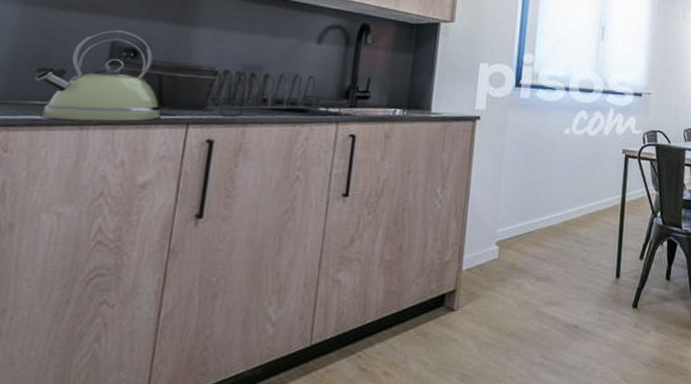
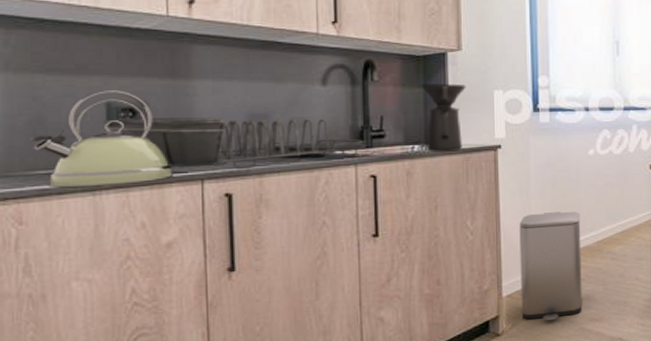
coffee maker: none [409,51,454,119] -> present [421,84,466,152]
pedal bin: none [479,187,549,299] -> present [519,211,582,320]

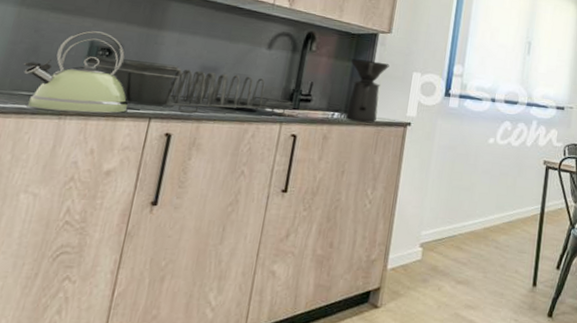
pedal bin: present [519,211,582,320] -> none [402,191,472,300]

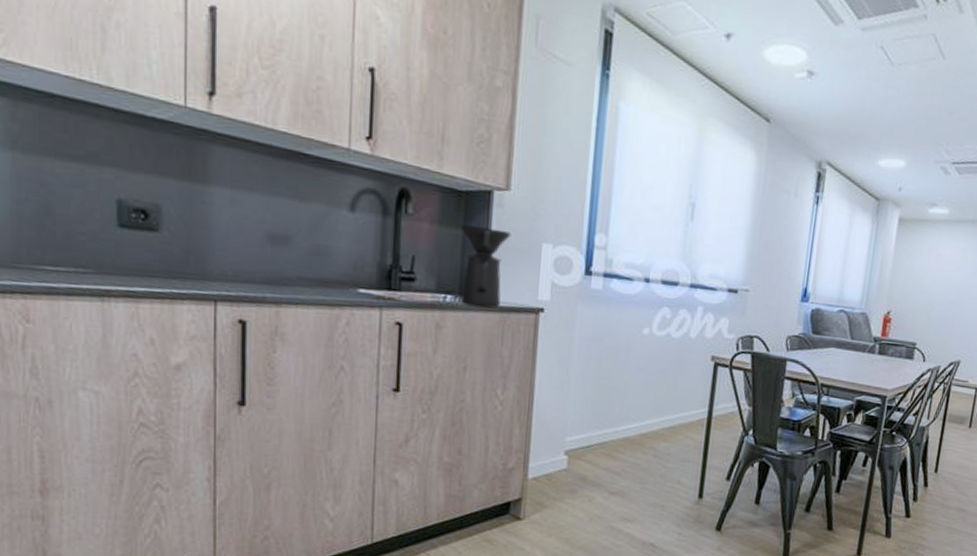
kettle: present [24,30,129,114] -> none [39,185,187,296]
dish rack: present [83,55,295,115] -> none [113,218,395,298]

